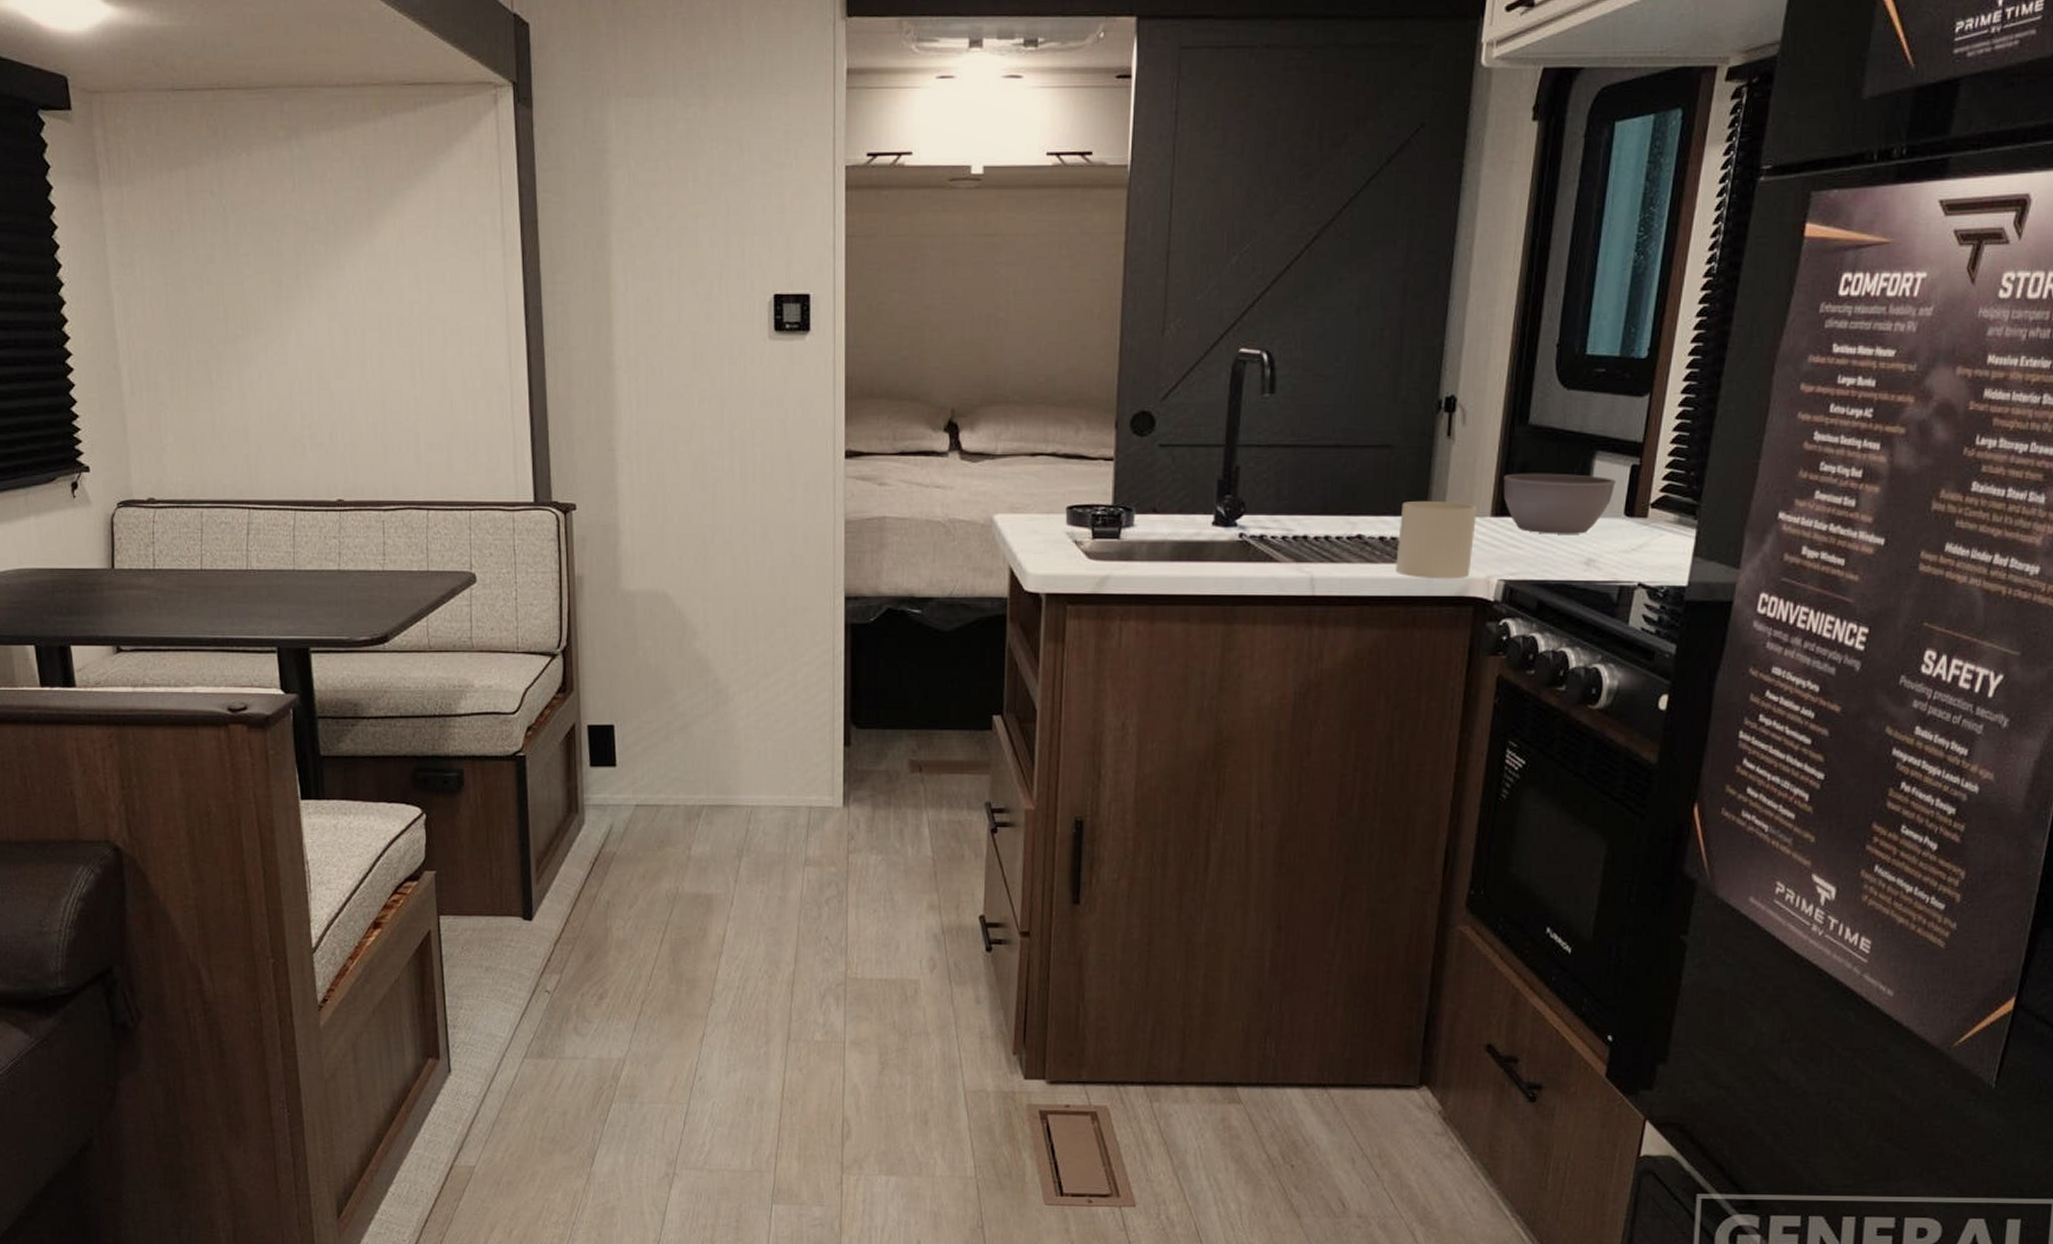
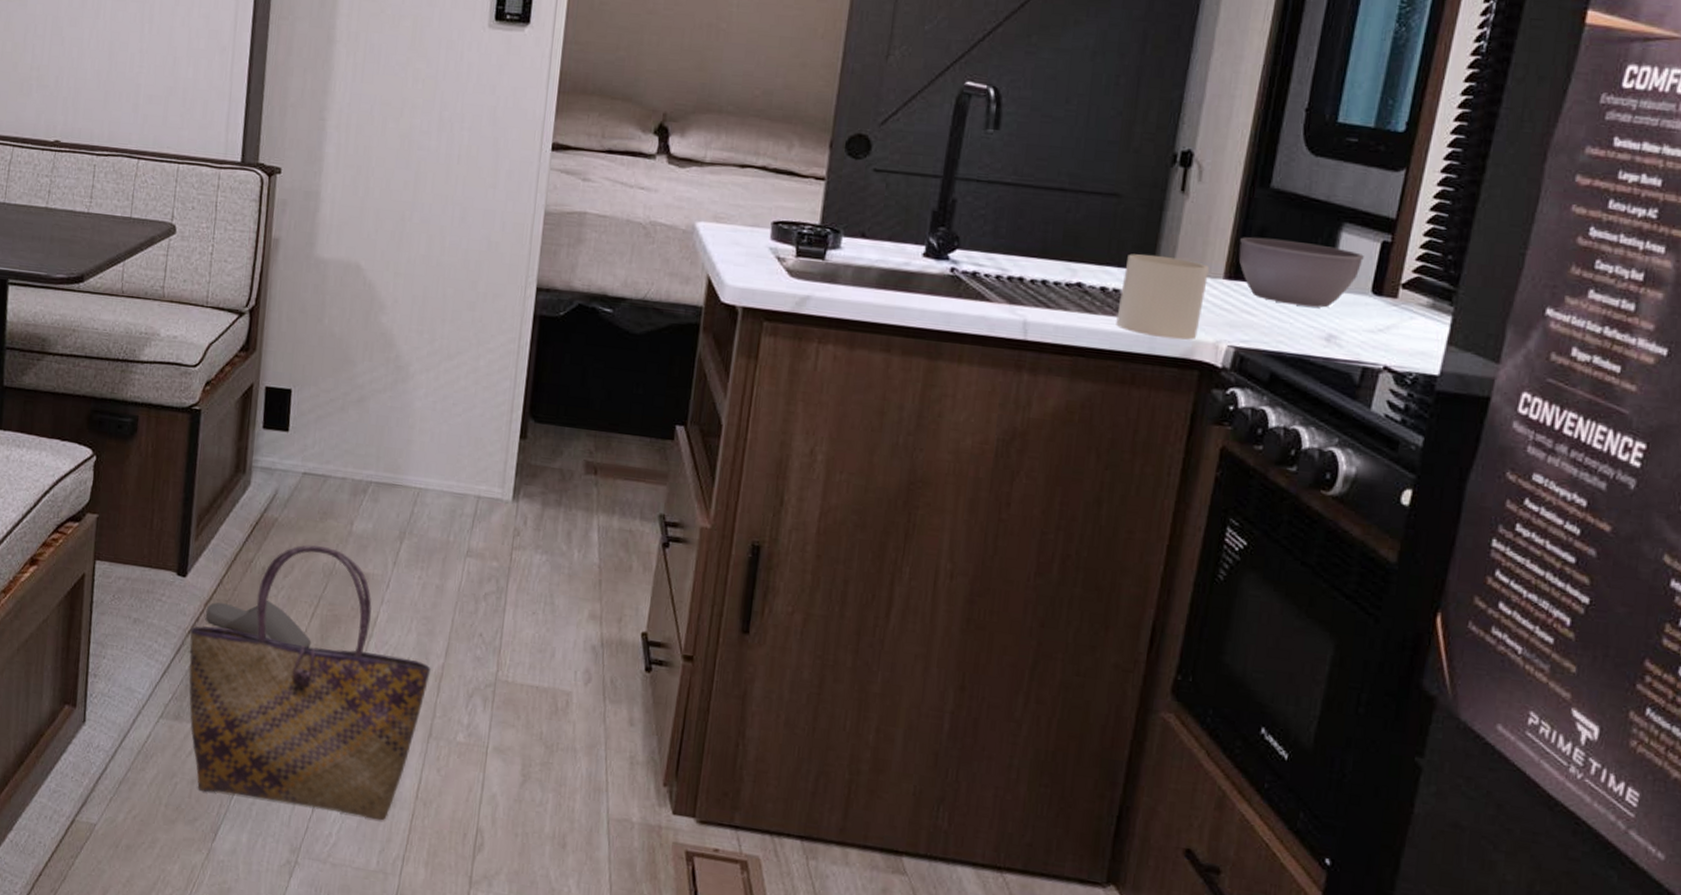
tote bag: none [543,874,783,1124] -> present [188,544,431,820]
slippers: none [556,932,664,972] -> present [205,600,312,648]

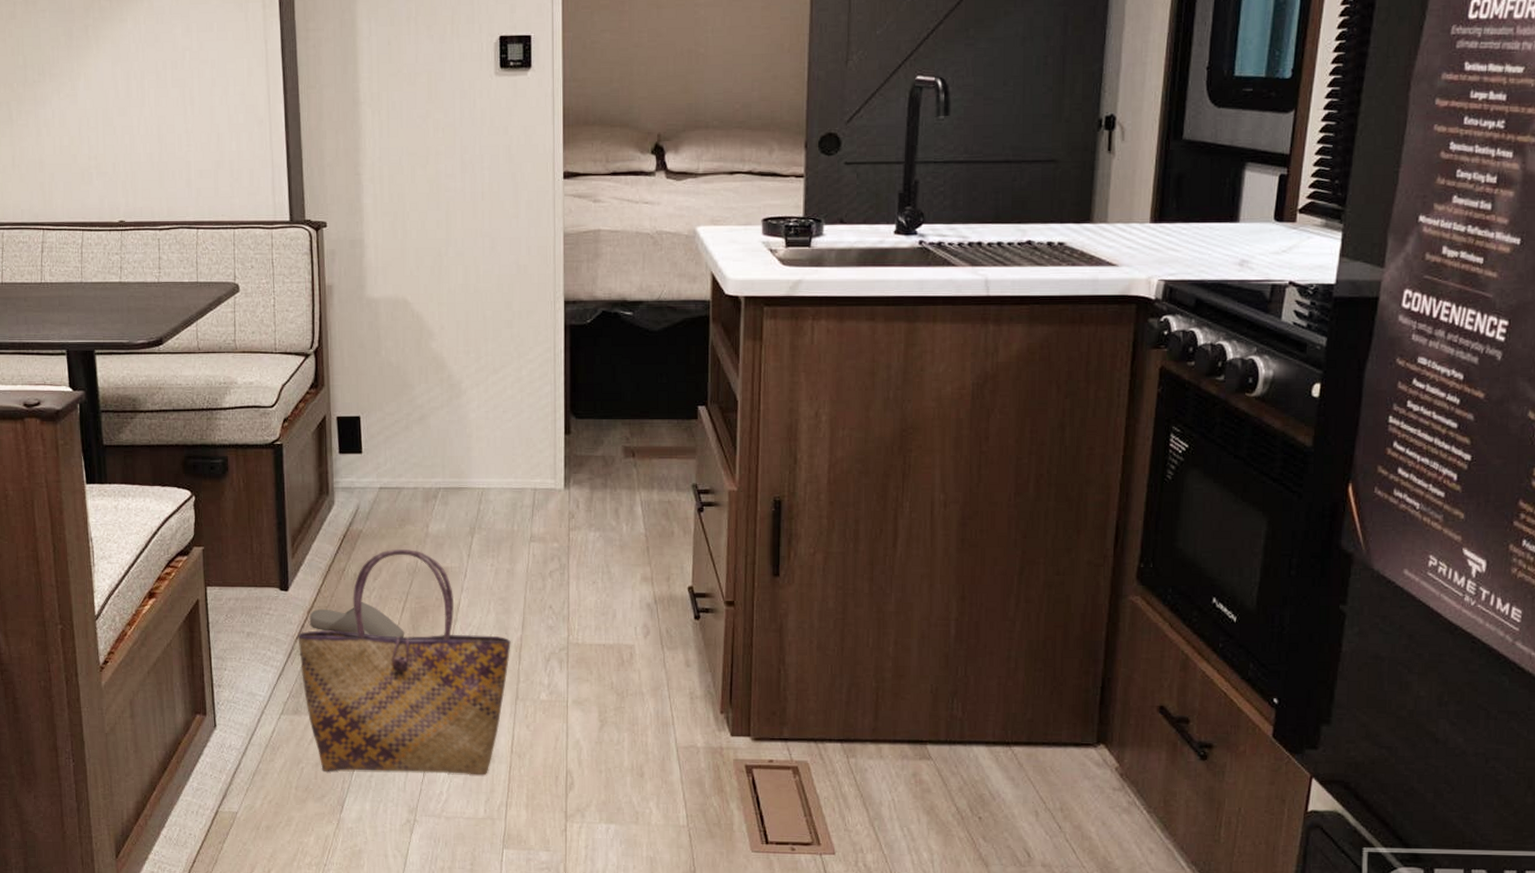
cup: present [1116,254,1209,341] -> none [1063,210,1137,280]
bowl: present [1238,237,1364,308] -> none [1161,183,1265,238]

